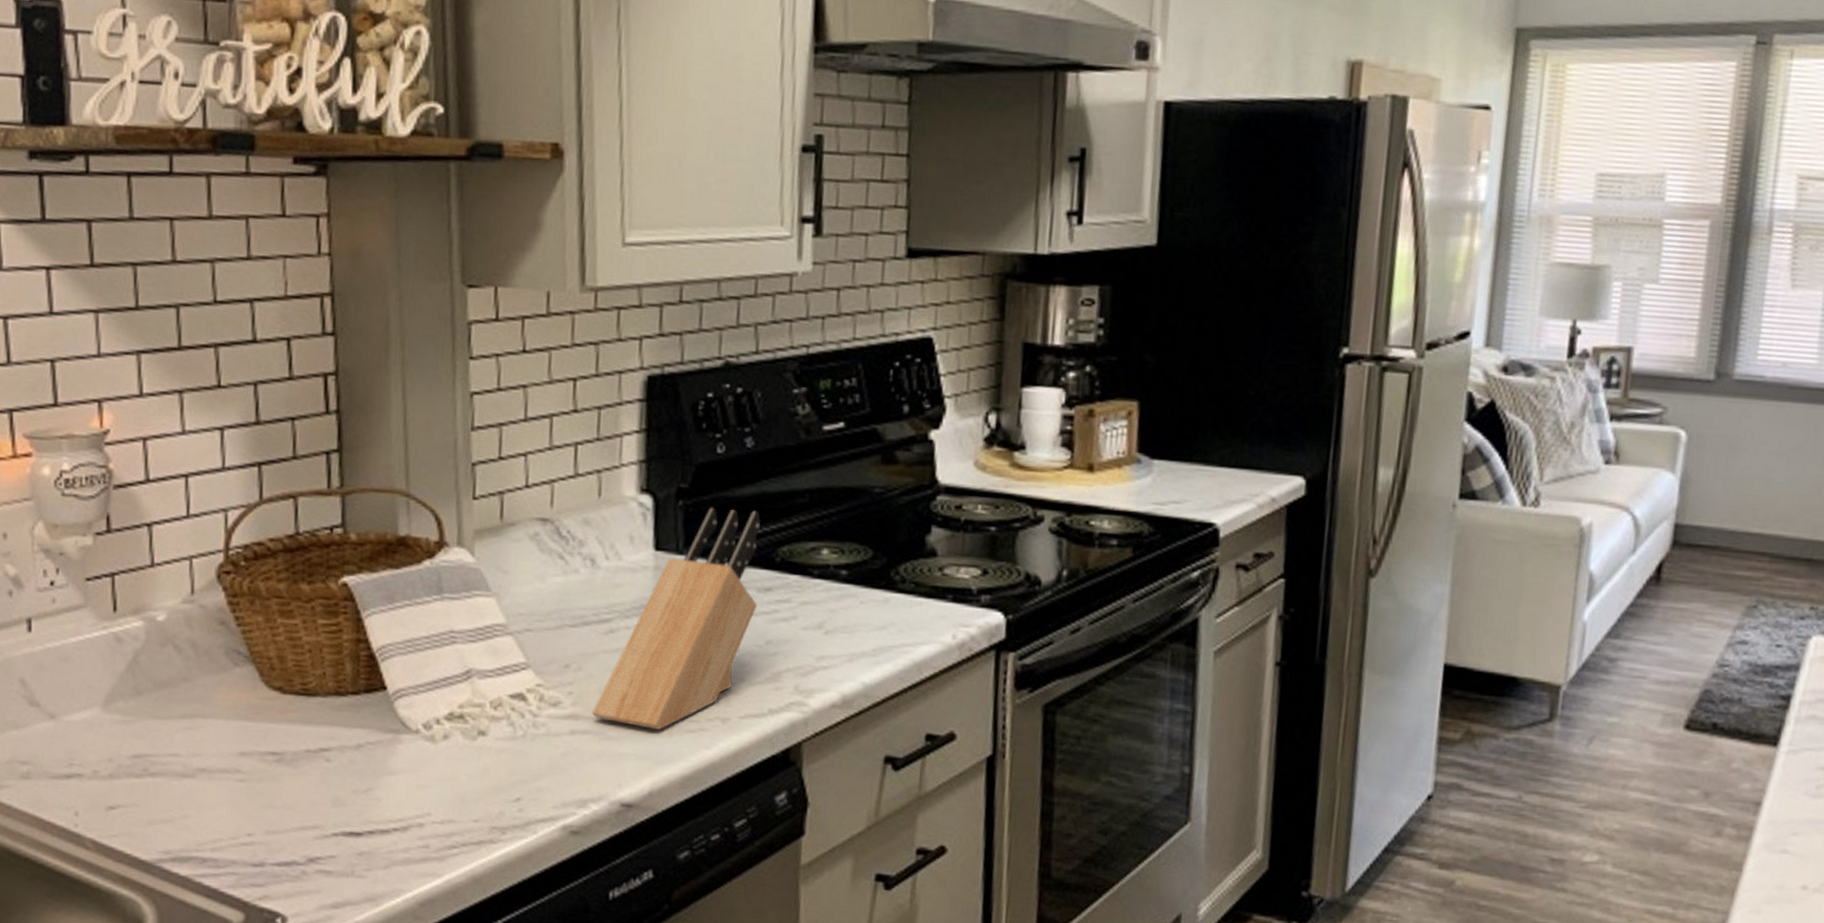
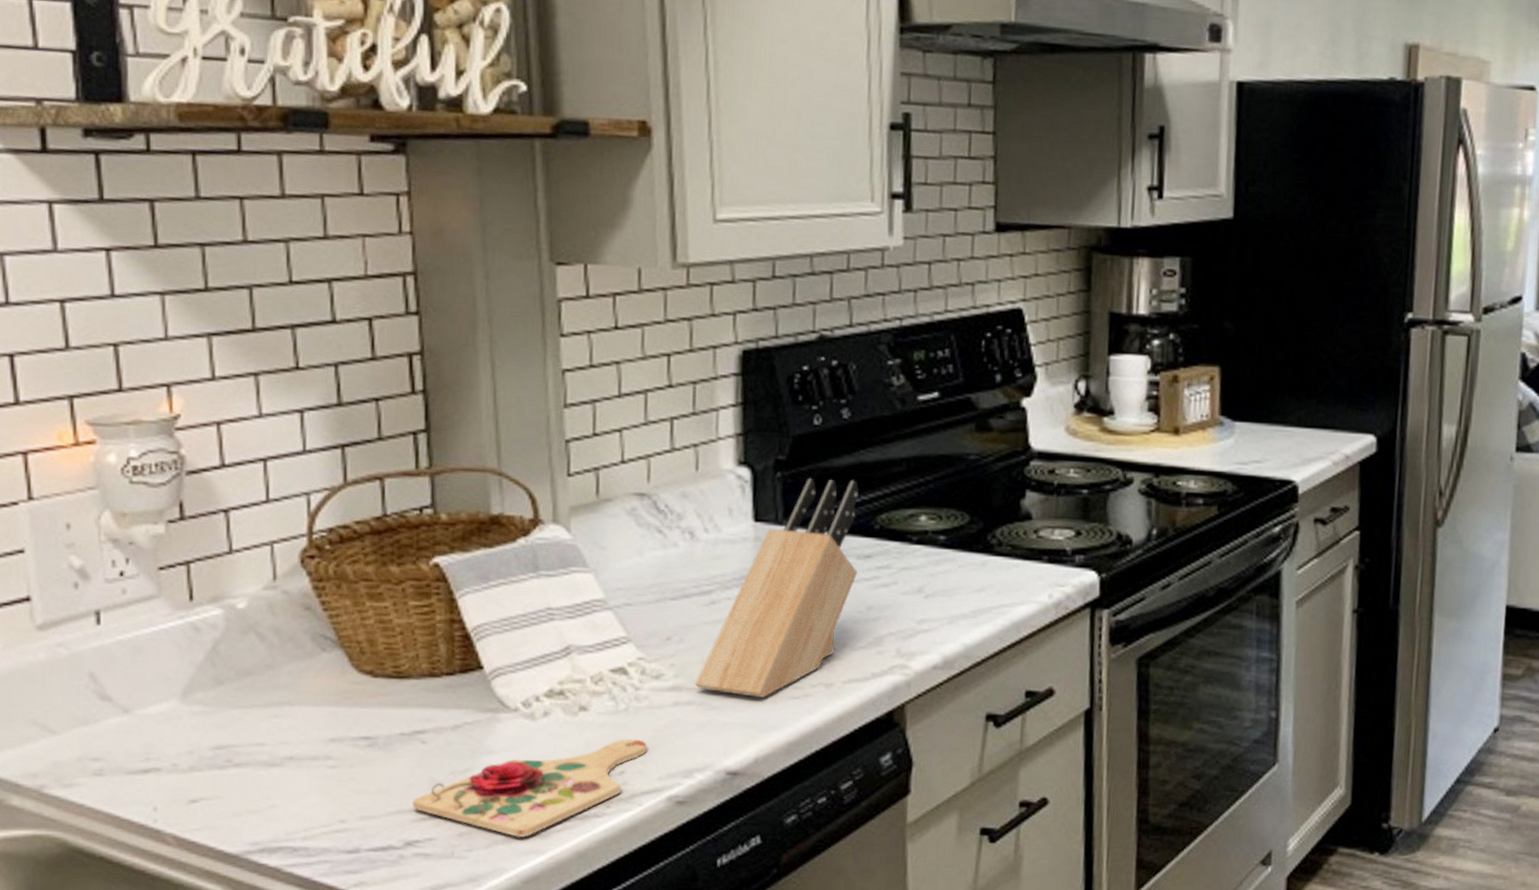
cutting board: none [315,765,544,860] -> present [411,738,648,837]

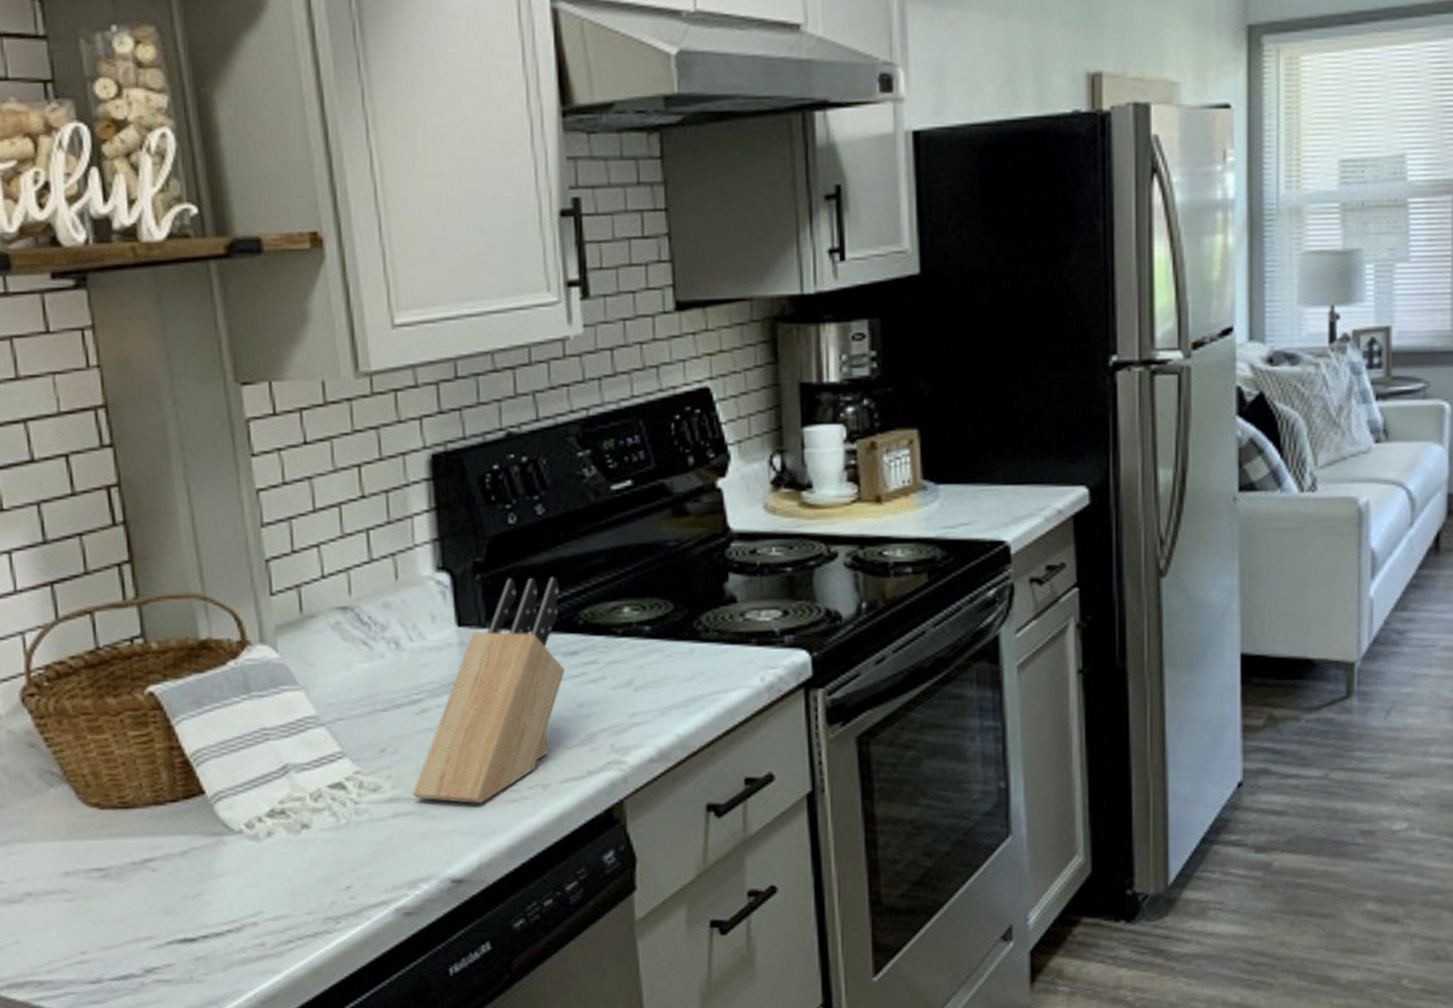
cutting board: present [411,738,648,837] -> none [147,852,372,958]

